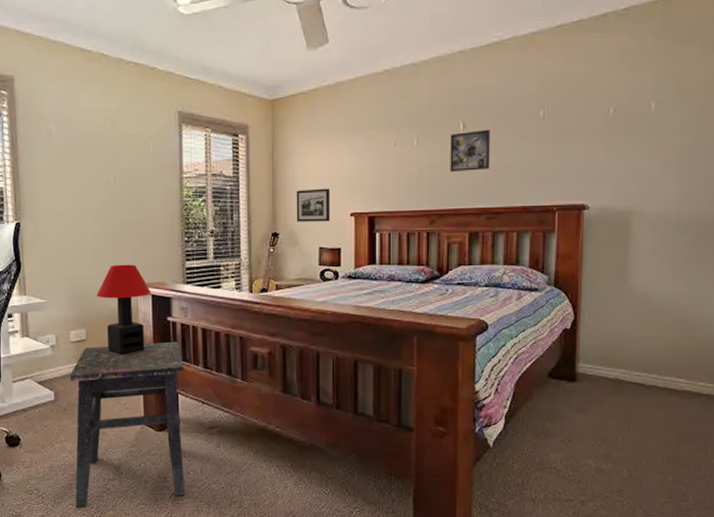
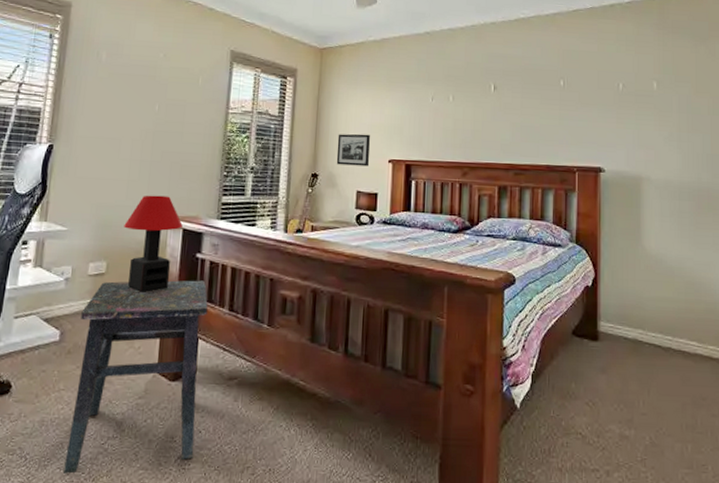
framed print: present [450,129,490,173] -> none [482,92,517,129]

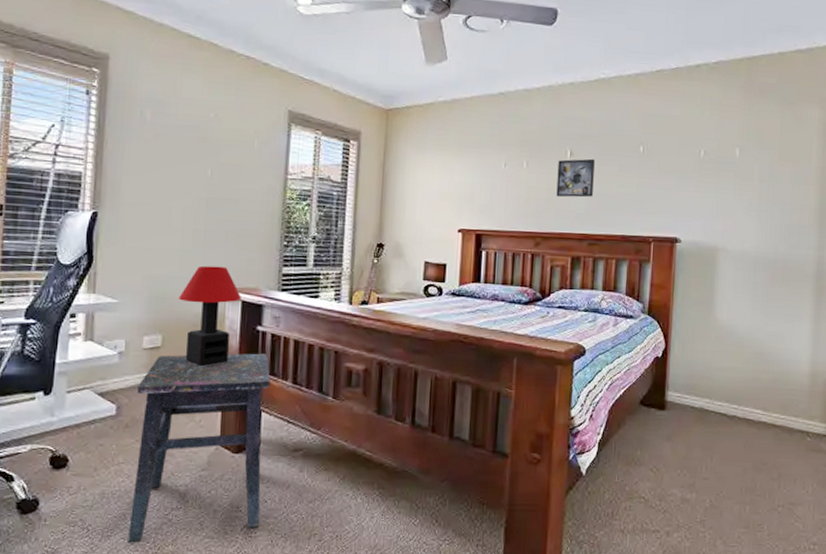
picture frame: present [336,134,371,167] -> none [403,201,440,236]
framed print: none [482,92,517,129] -> present [556,158,595,198]

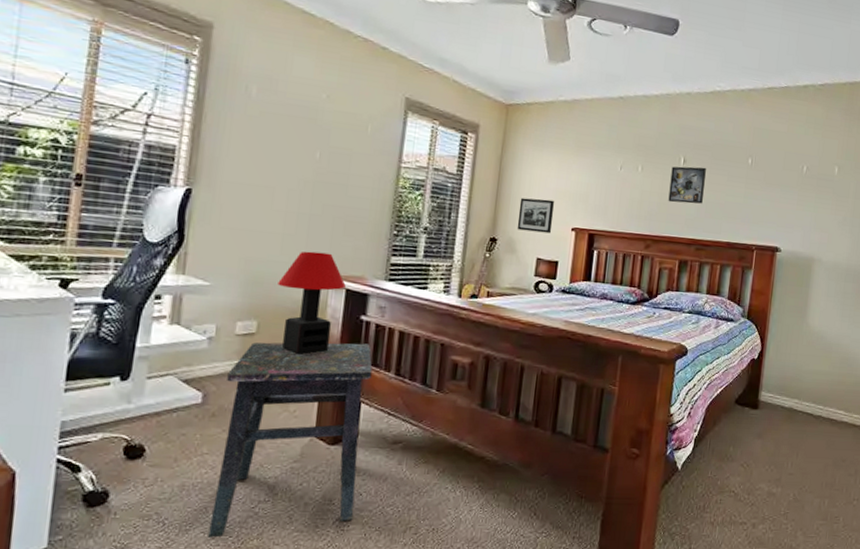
picture frame: none [403,201,440,236] -> present [517,198,555,234]

